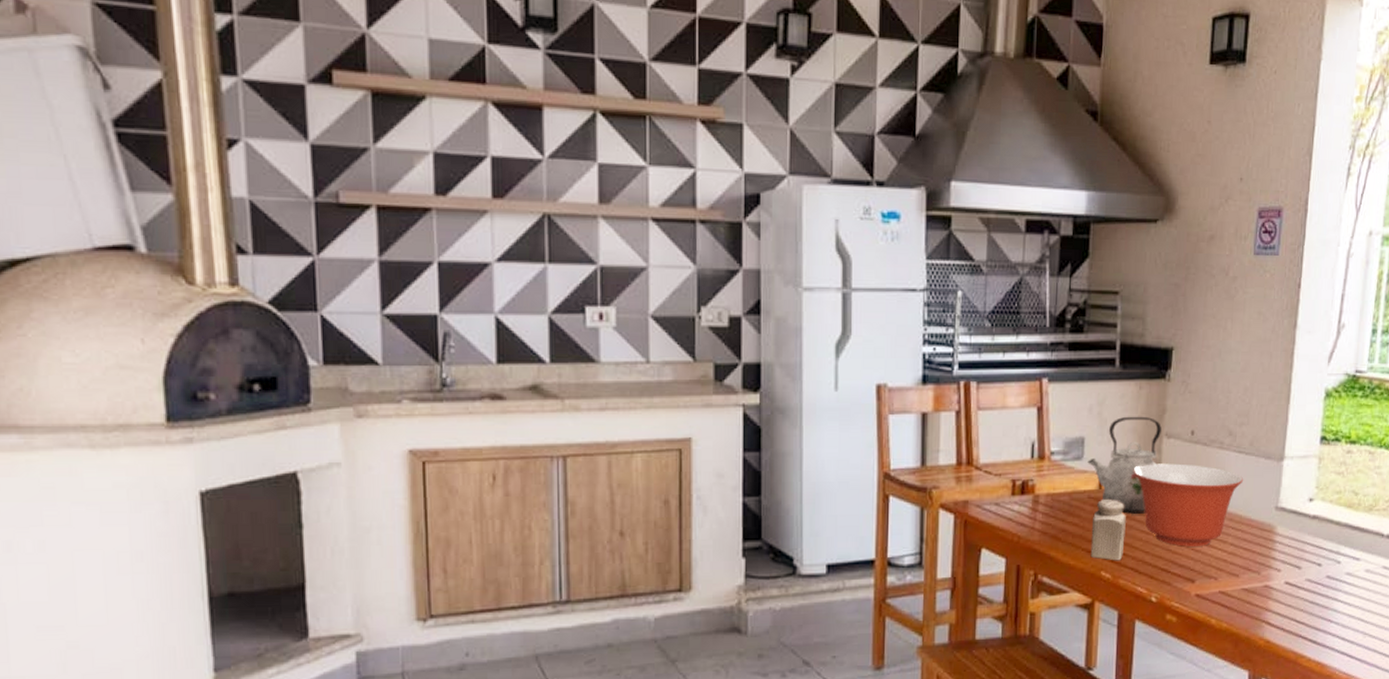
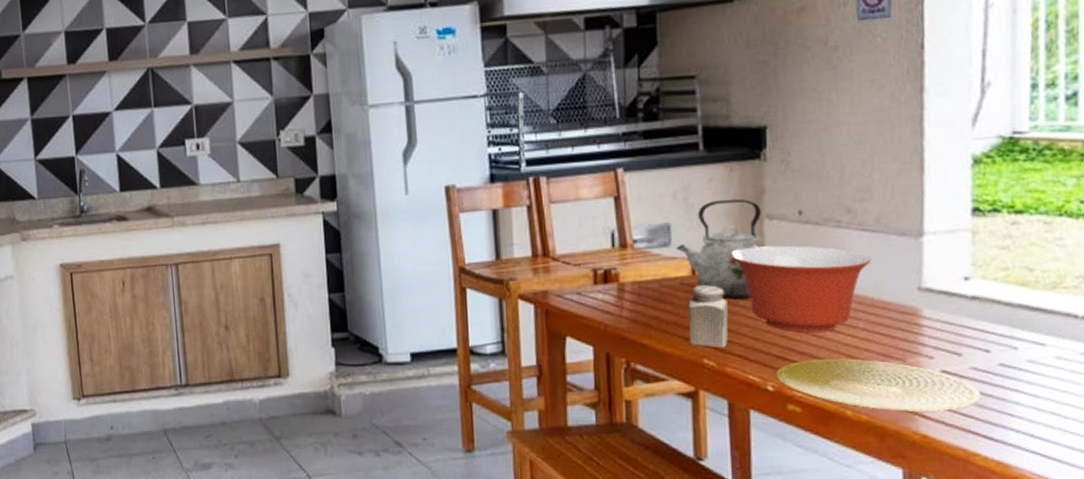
plate: none [1159,571,1312,619] -> present [775,359,982,411]

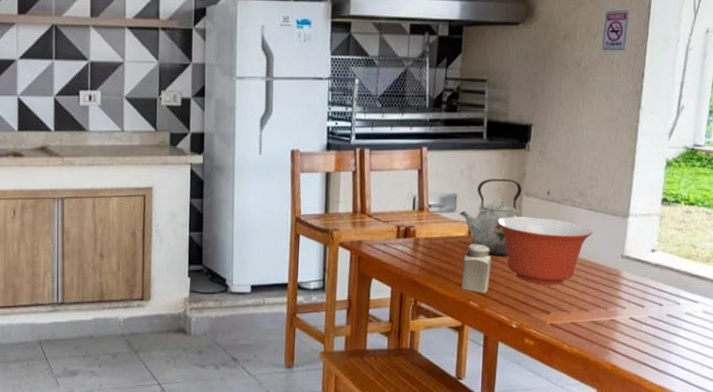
plate: present [775,359,982,411] -> none [519,305,654,348]

